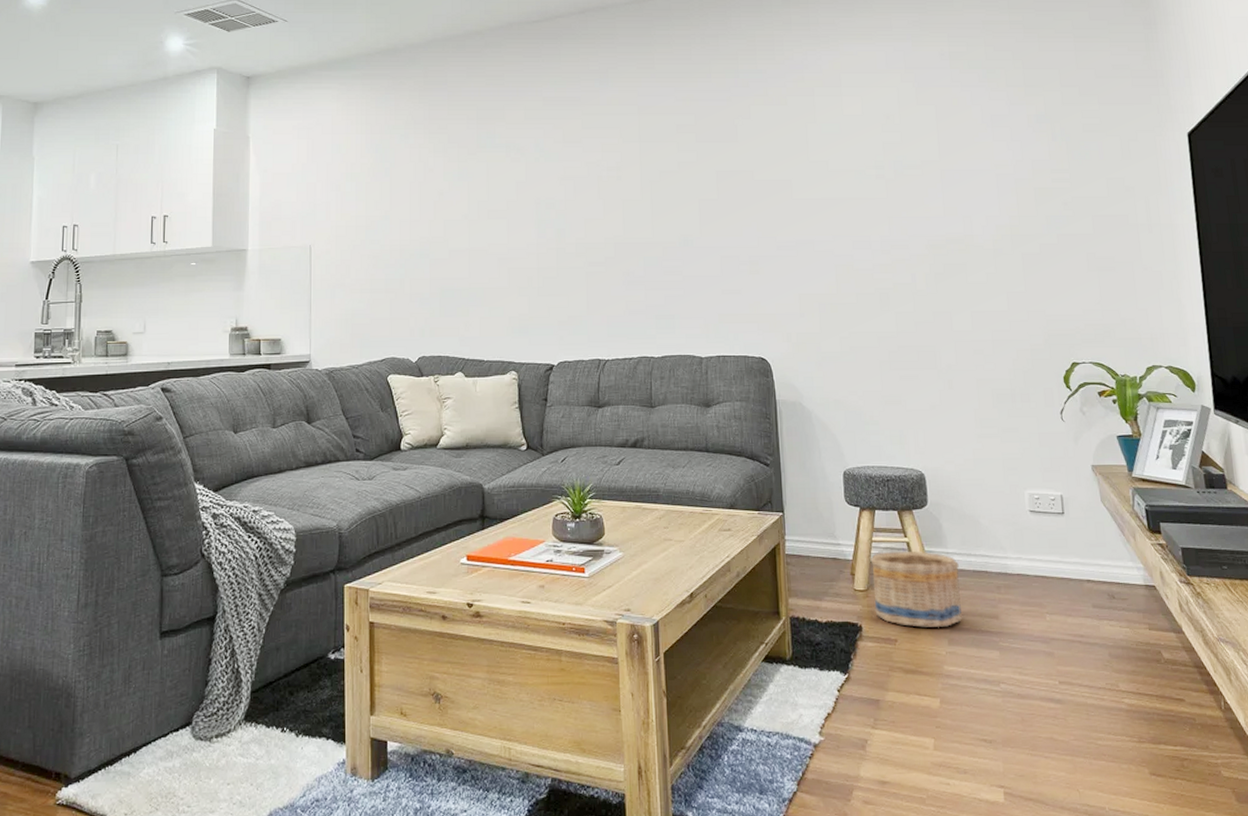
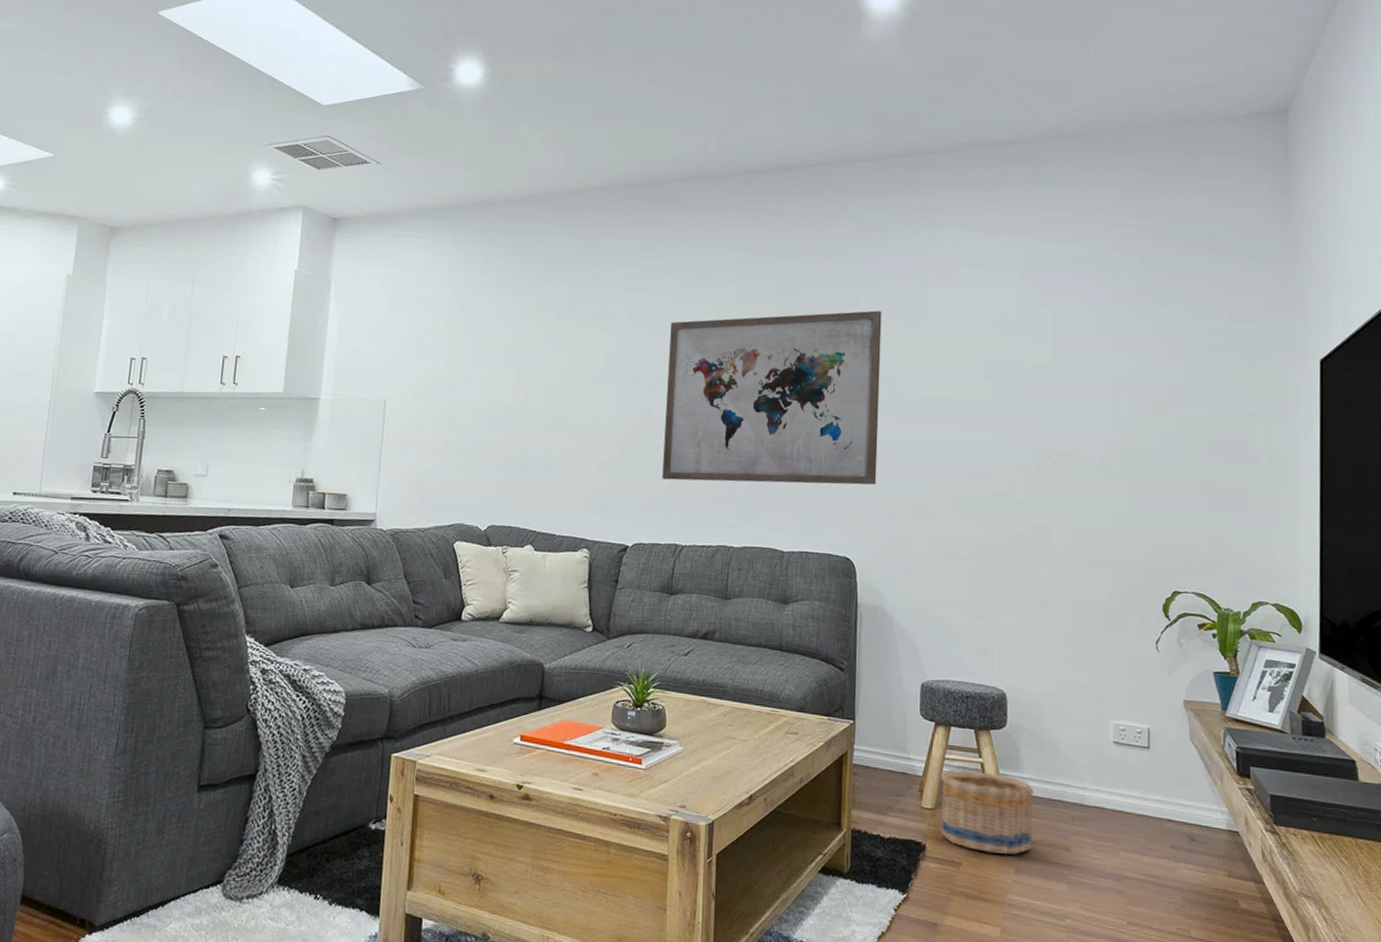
wall art: none [576,122,784,298] -> present [662,310,882,485]

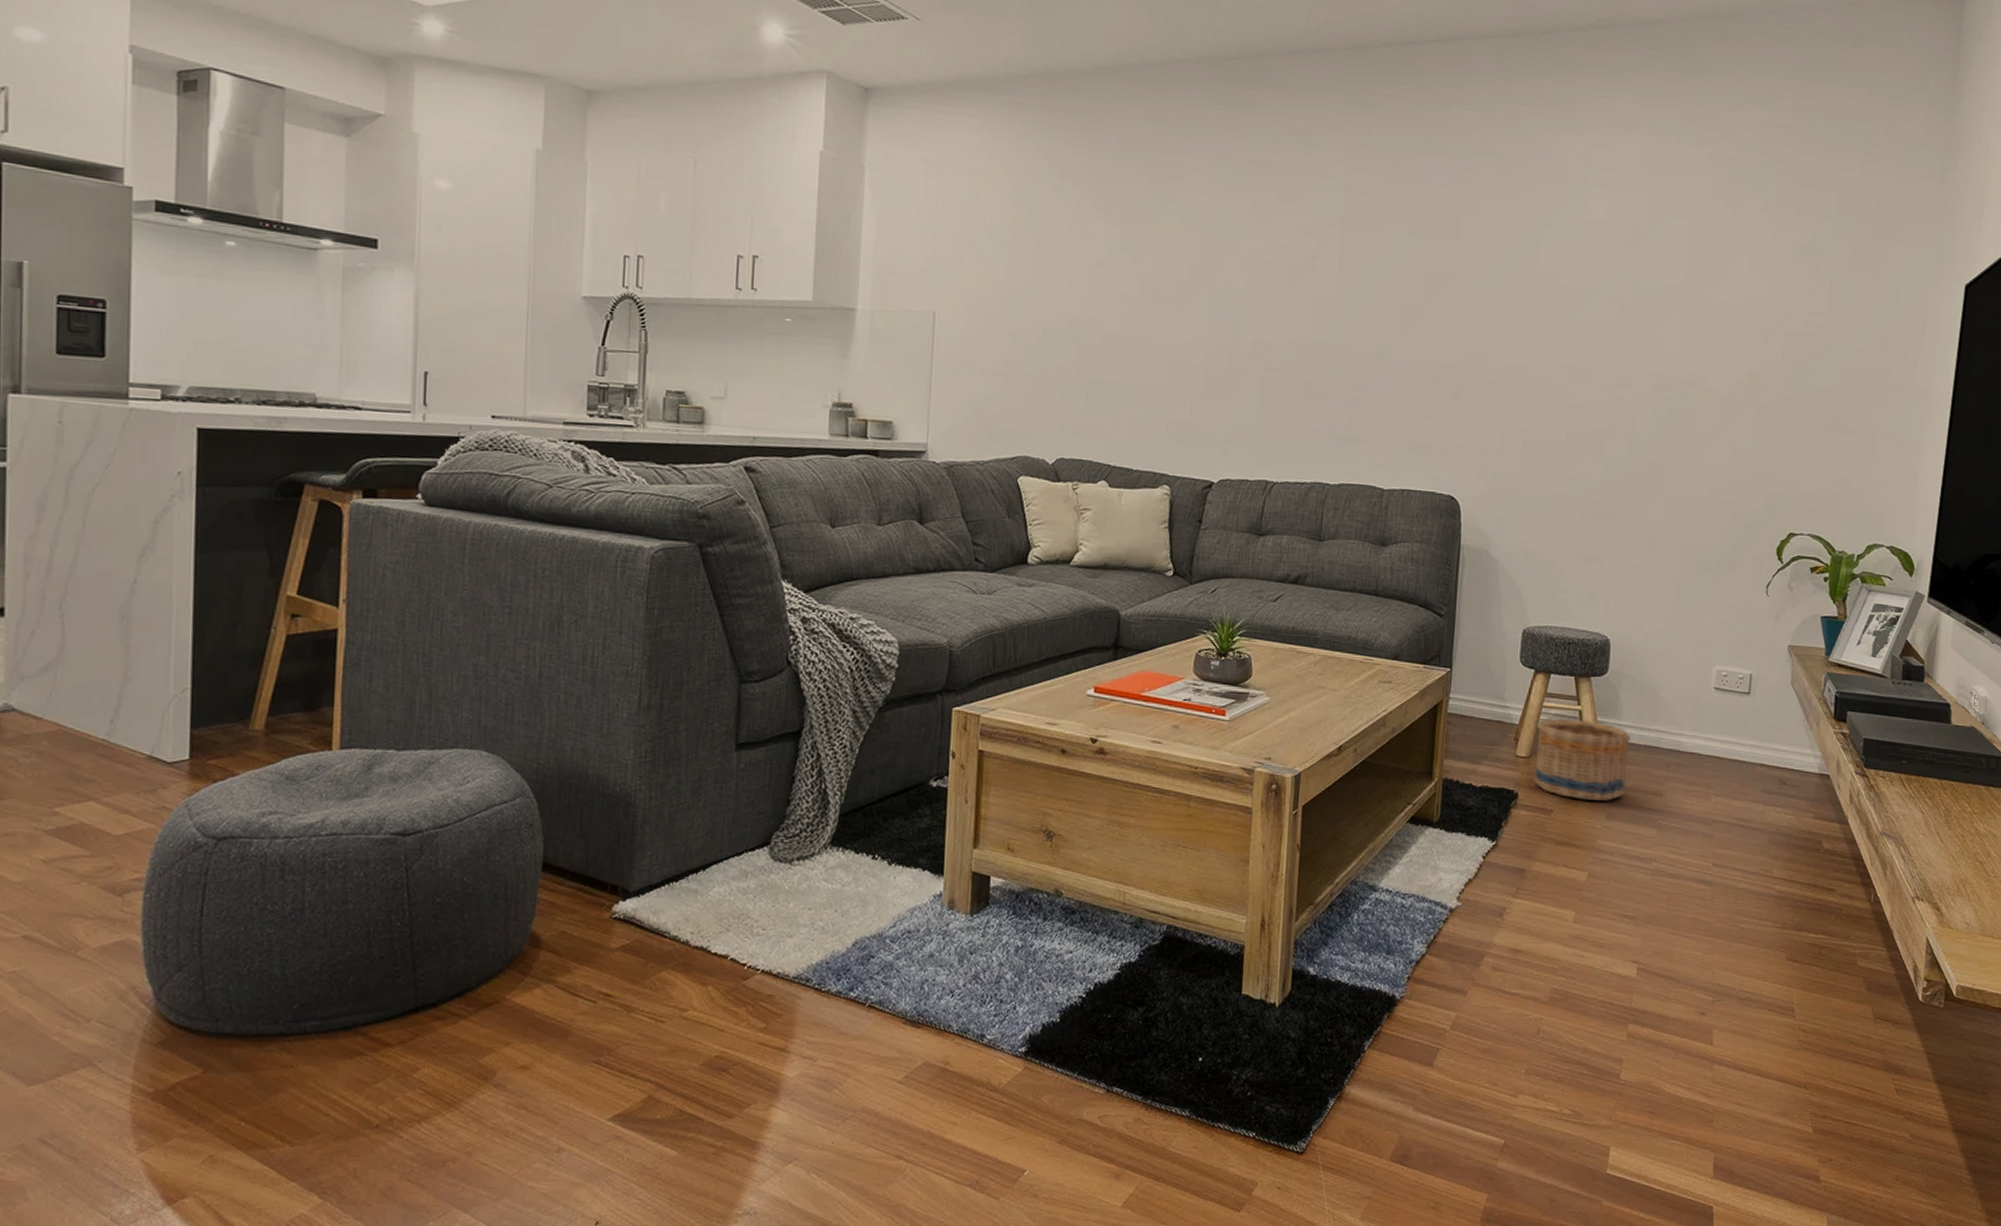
wall art: present [662,310,882,485] -> none [1252,218,1503,417]

